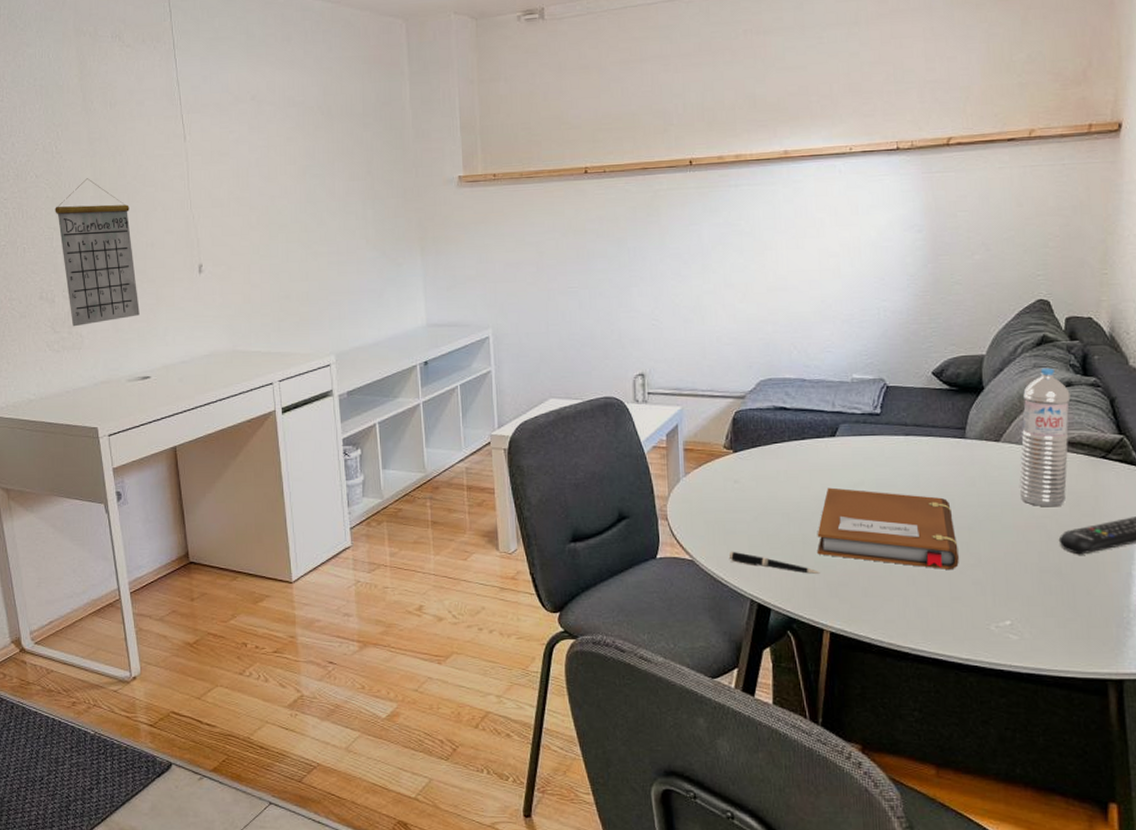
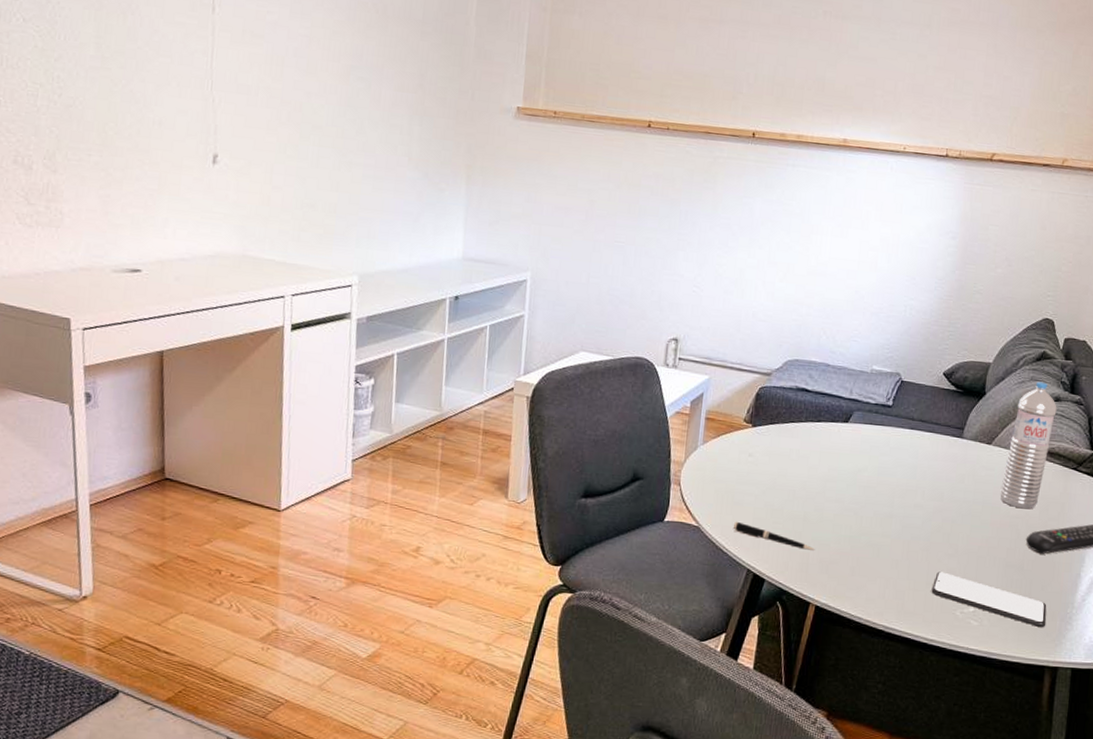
calendar: present [55,178,140,327] -> none [43,33,137,202]
notebook: present [817,487,959,569] -> none [816,470,940,557]
smartphone: none [957,584,1100,637] -> present [931,571,1047,628]

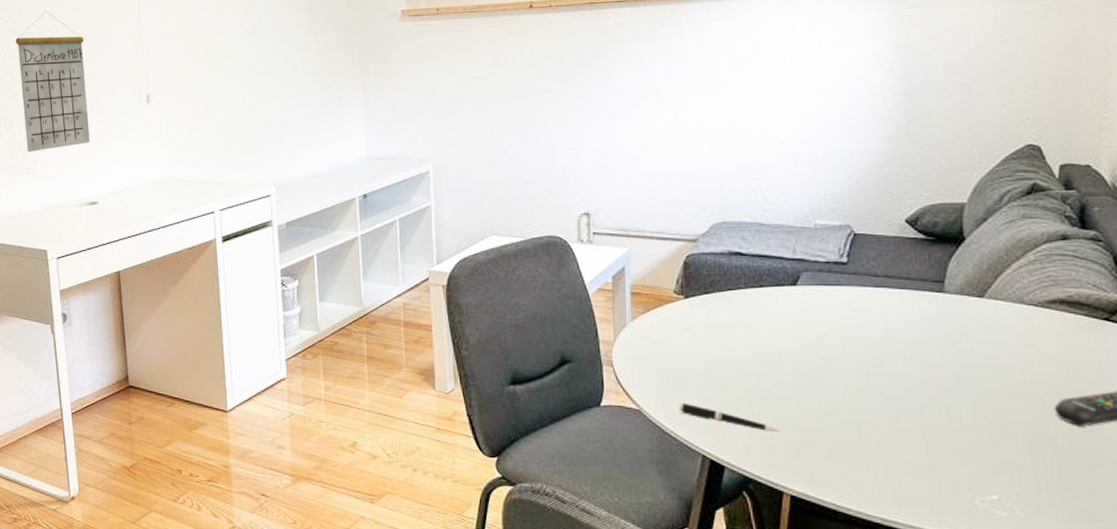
calendar: none [43,33,137,202] -> present [15,11,90,153]
smartphone: present [931,571,1047,628] -> none [936,452,1105,519]
water bottle: present [1001,381,1057,509] -> none [1007,218,1067,372]

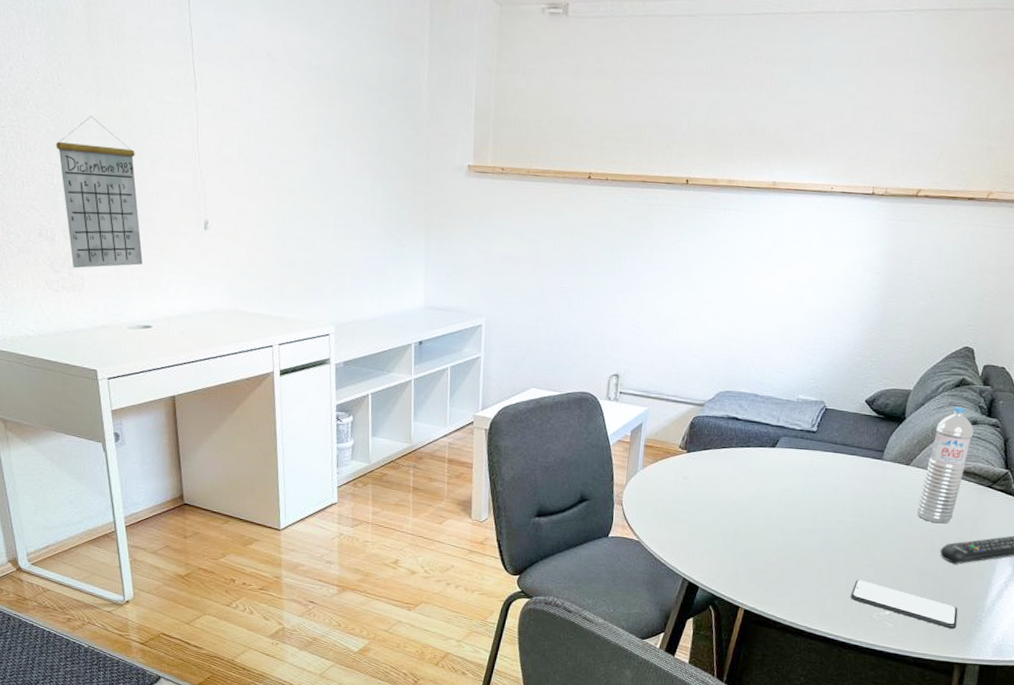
pen: present [678,402,780,432] -> none [670,536,744,561]
smartphone: none [936,452,1105,519] -> present [850,579,958,629]
water bottle: none [1007,218,1067,372] -> present [917,406,974,524]

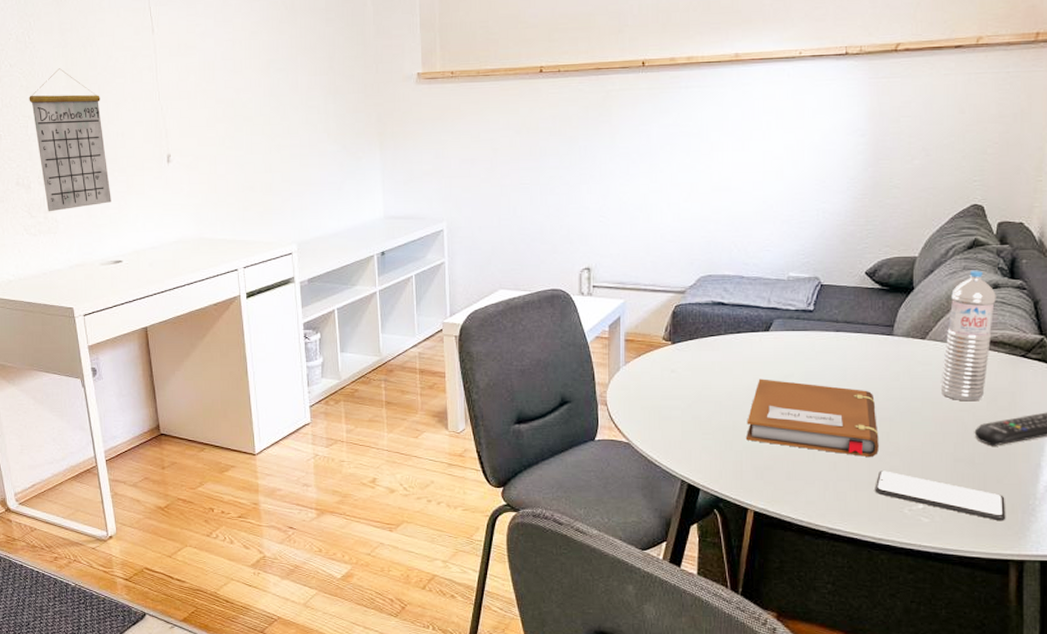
notebook: none [745,490,860,567] -> present [746,379,879,457]

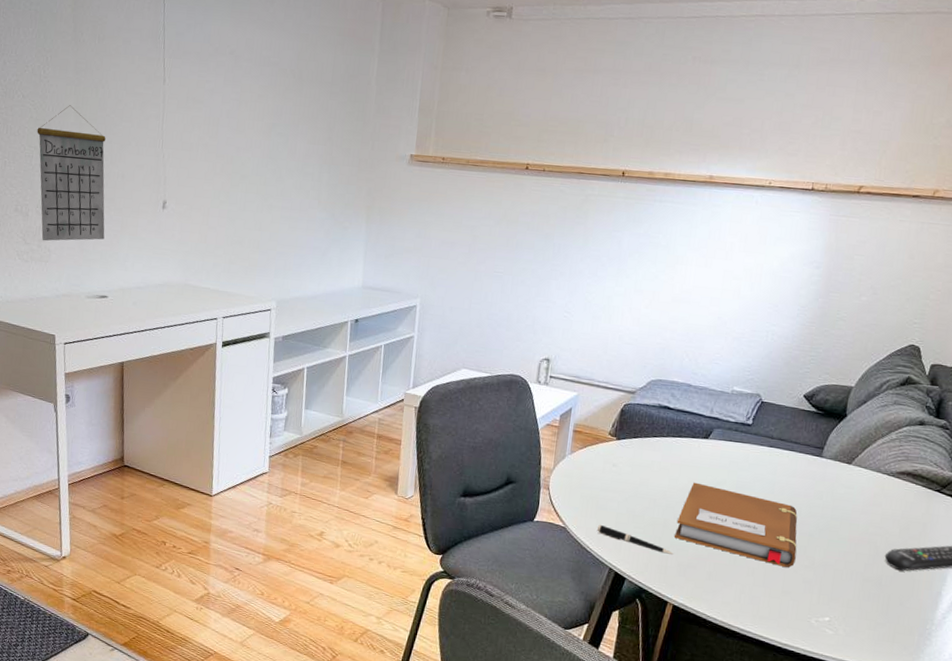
pen: none [662,435,748,458] -> present [596,524,674,555]
smartphone: present [875,470,1006,521] -> none [786,581,905,642]
water bottle: present [942,270,996,402] -> none [859,405,921,528]

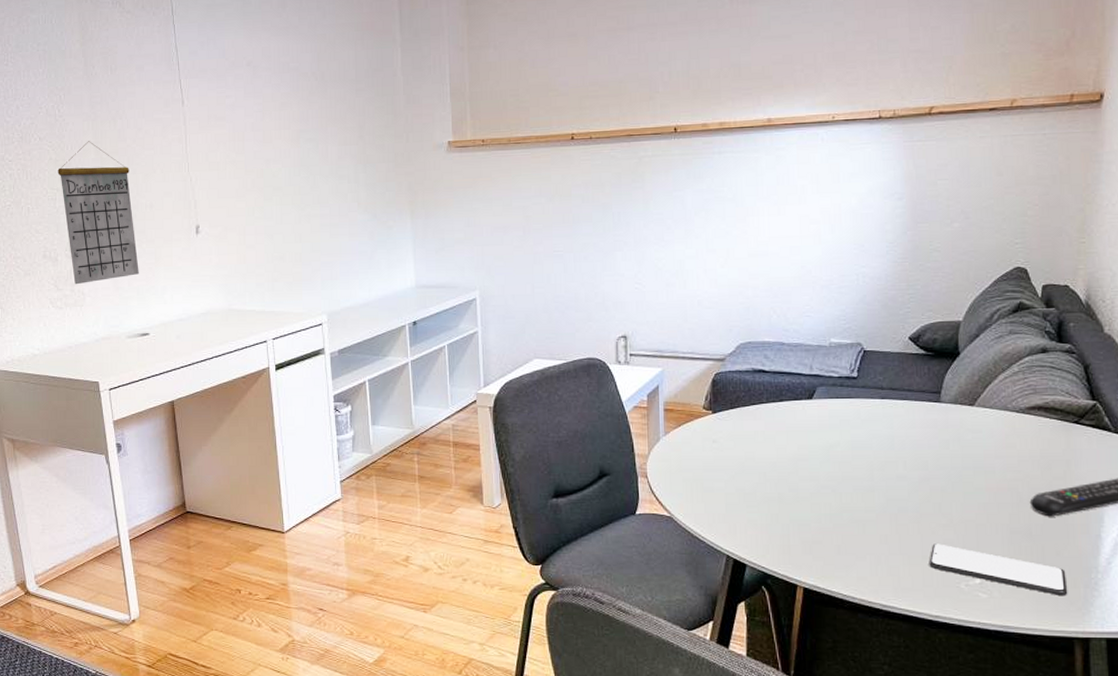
pen: present [596,524,674,555] -> none [706,508,795,531]
notebook: present [675,482,798,568] -> none [792,448,931,529]
smartphone: none [786,581,905,642] -> present [929,544,1068,596]

